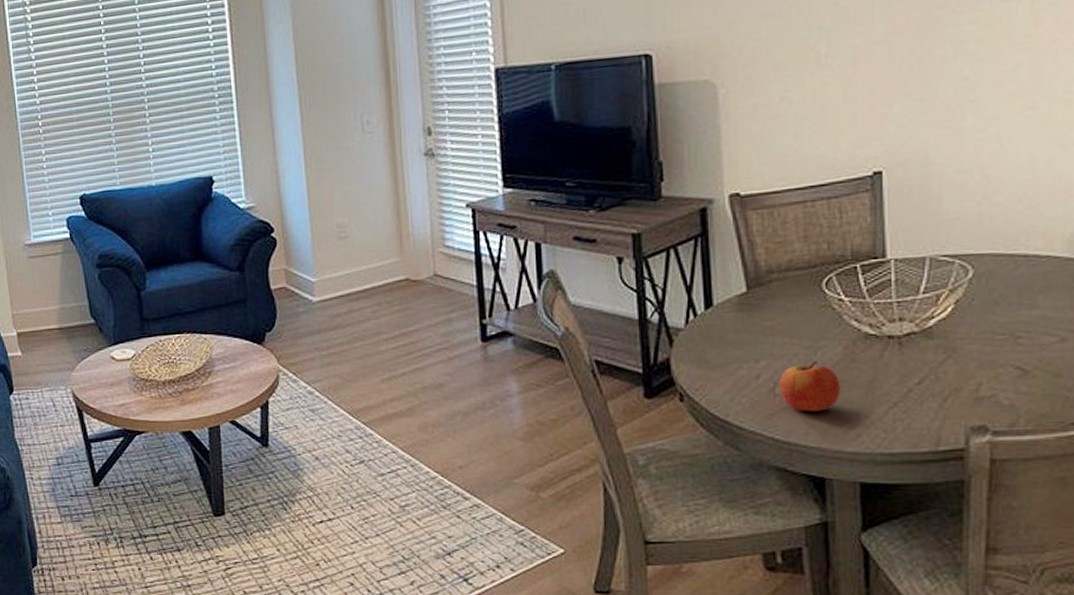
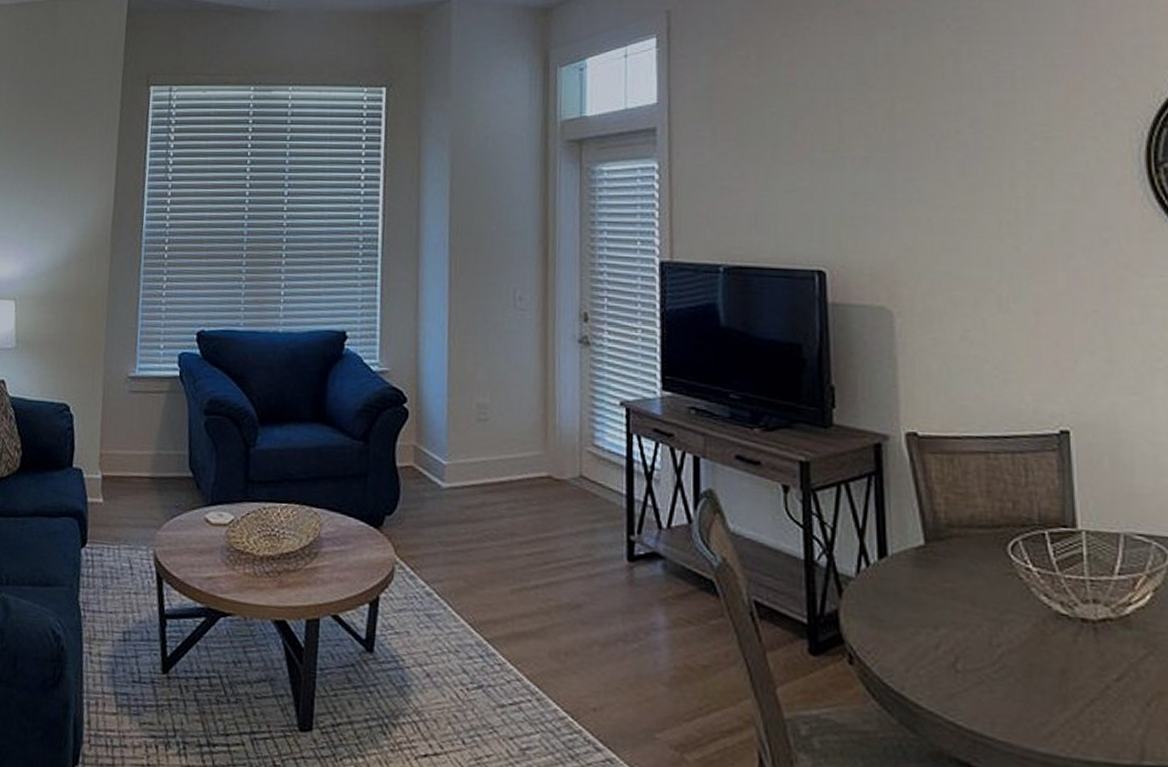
apple: present [779,361,840,411] -> none [961,637,1030,698]

